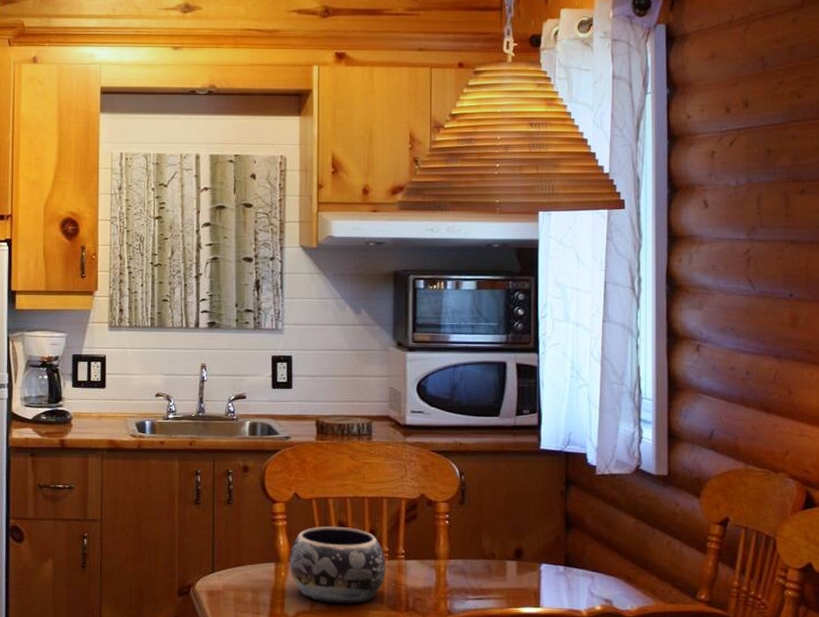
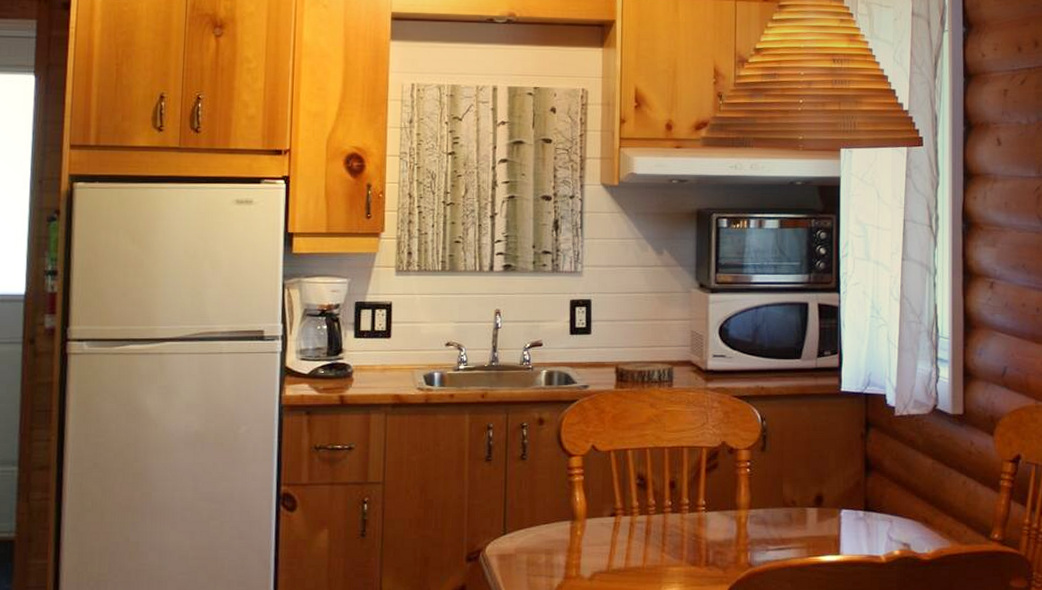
decorative bowl: present [289,526,386,605] -> none [585,480,686,563]

